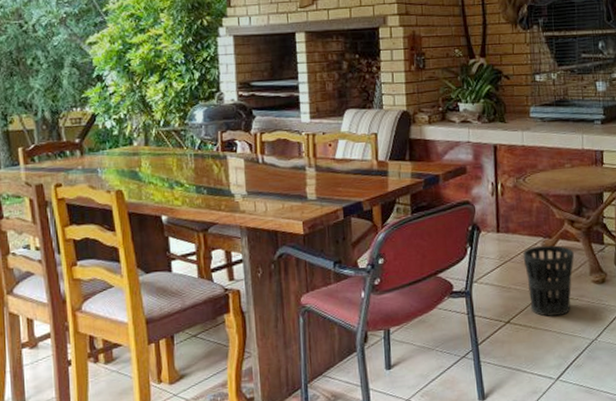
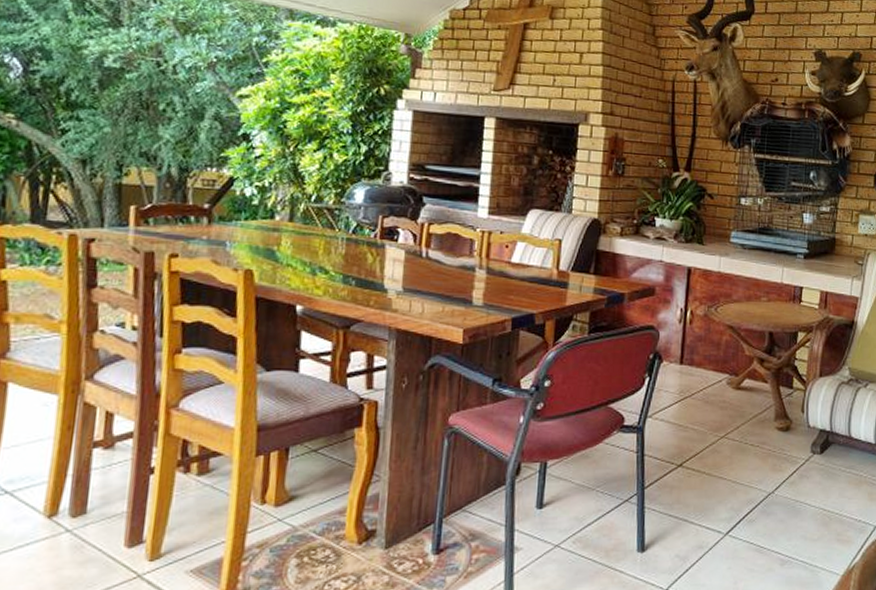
wastebasket: present [523,245,574,317] -> none [705,383,760,464]

